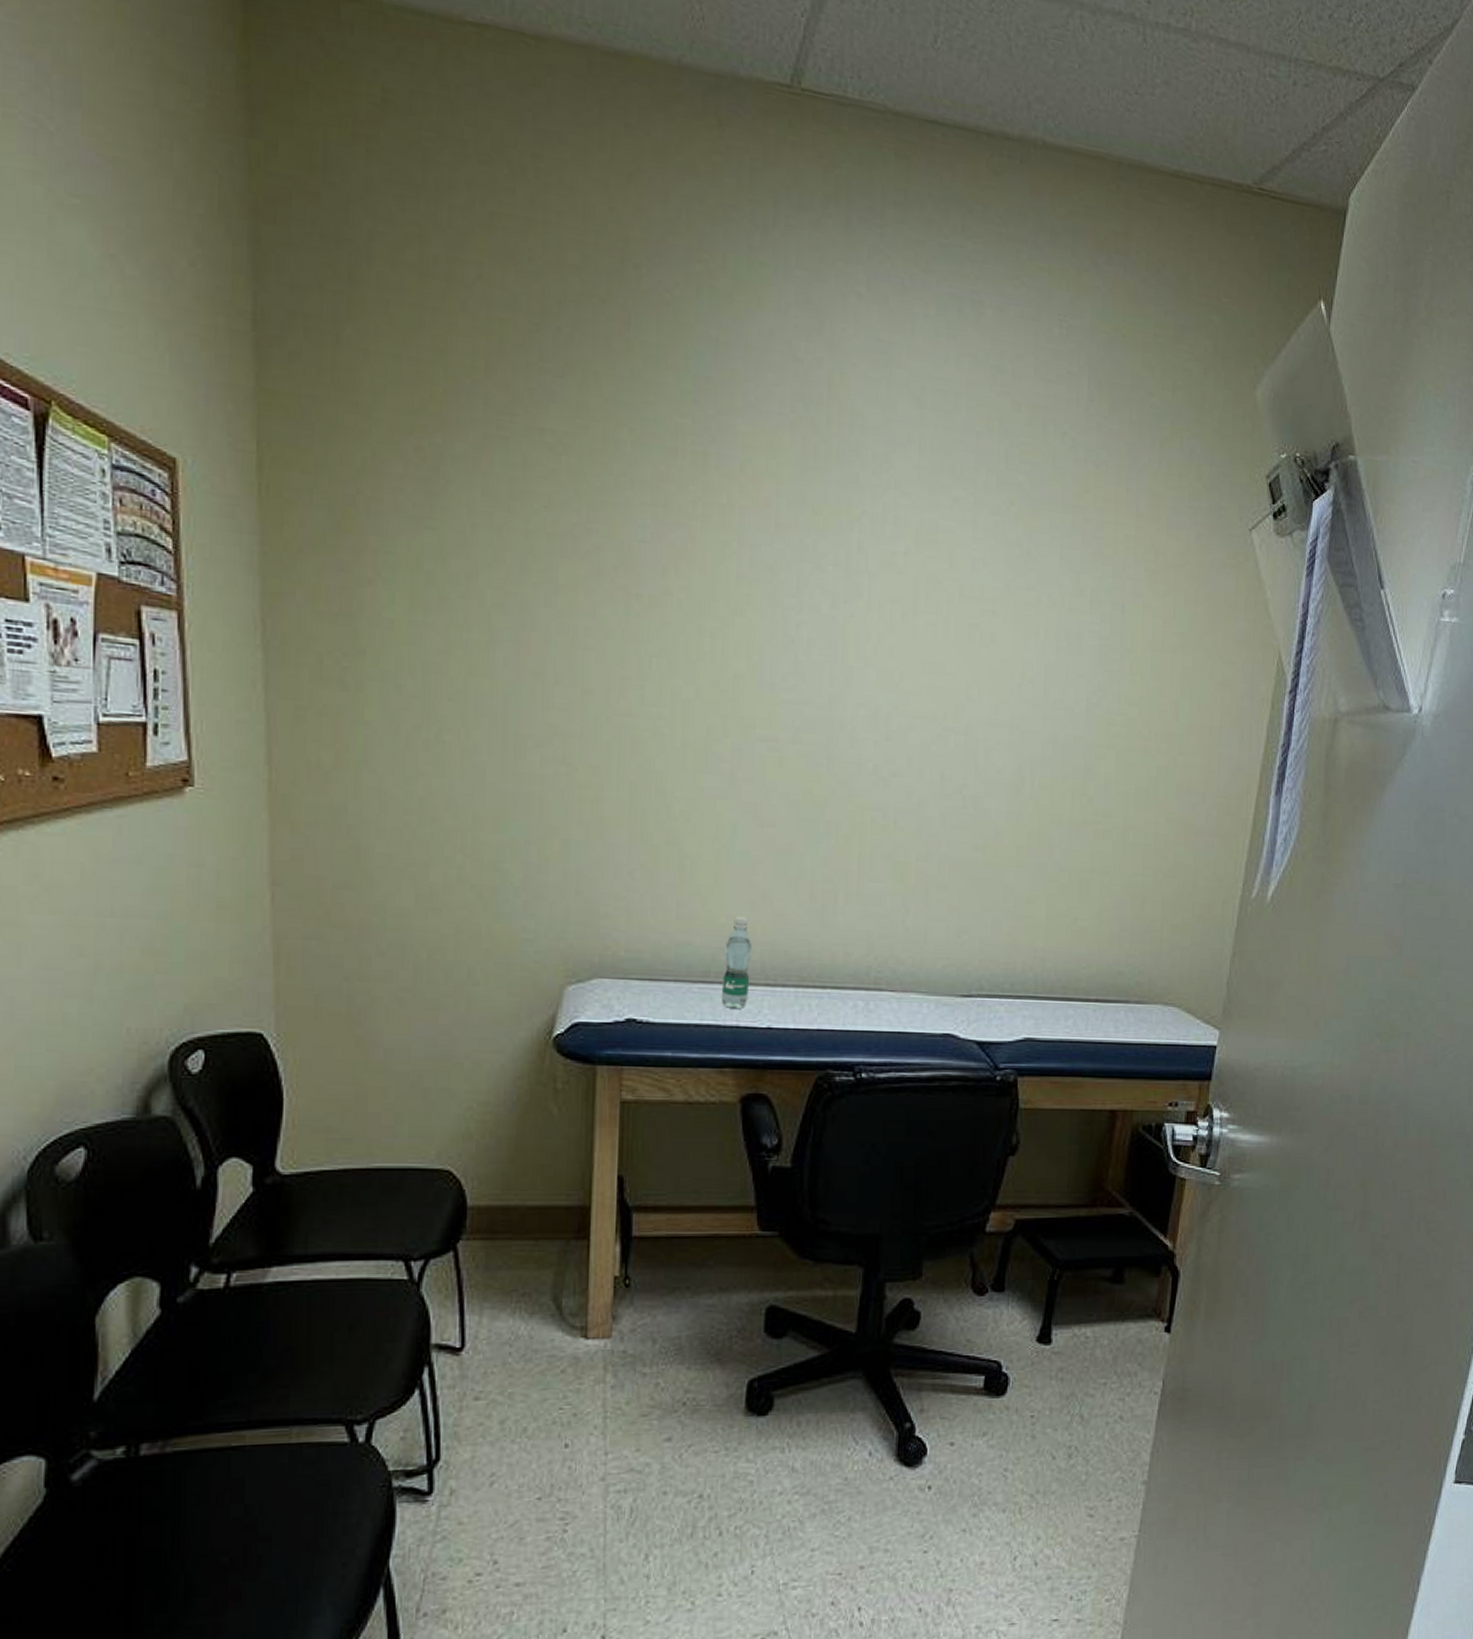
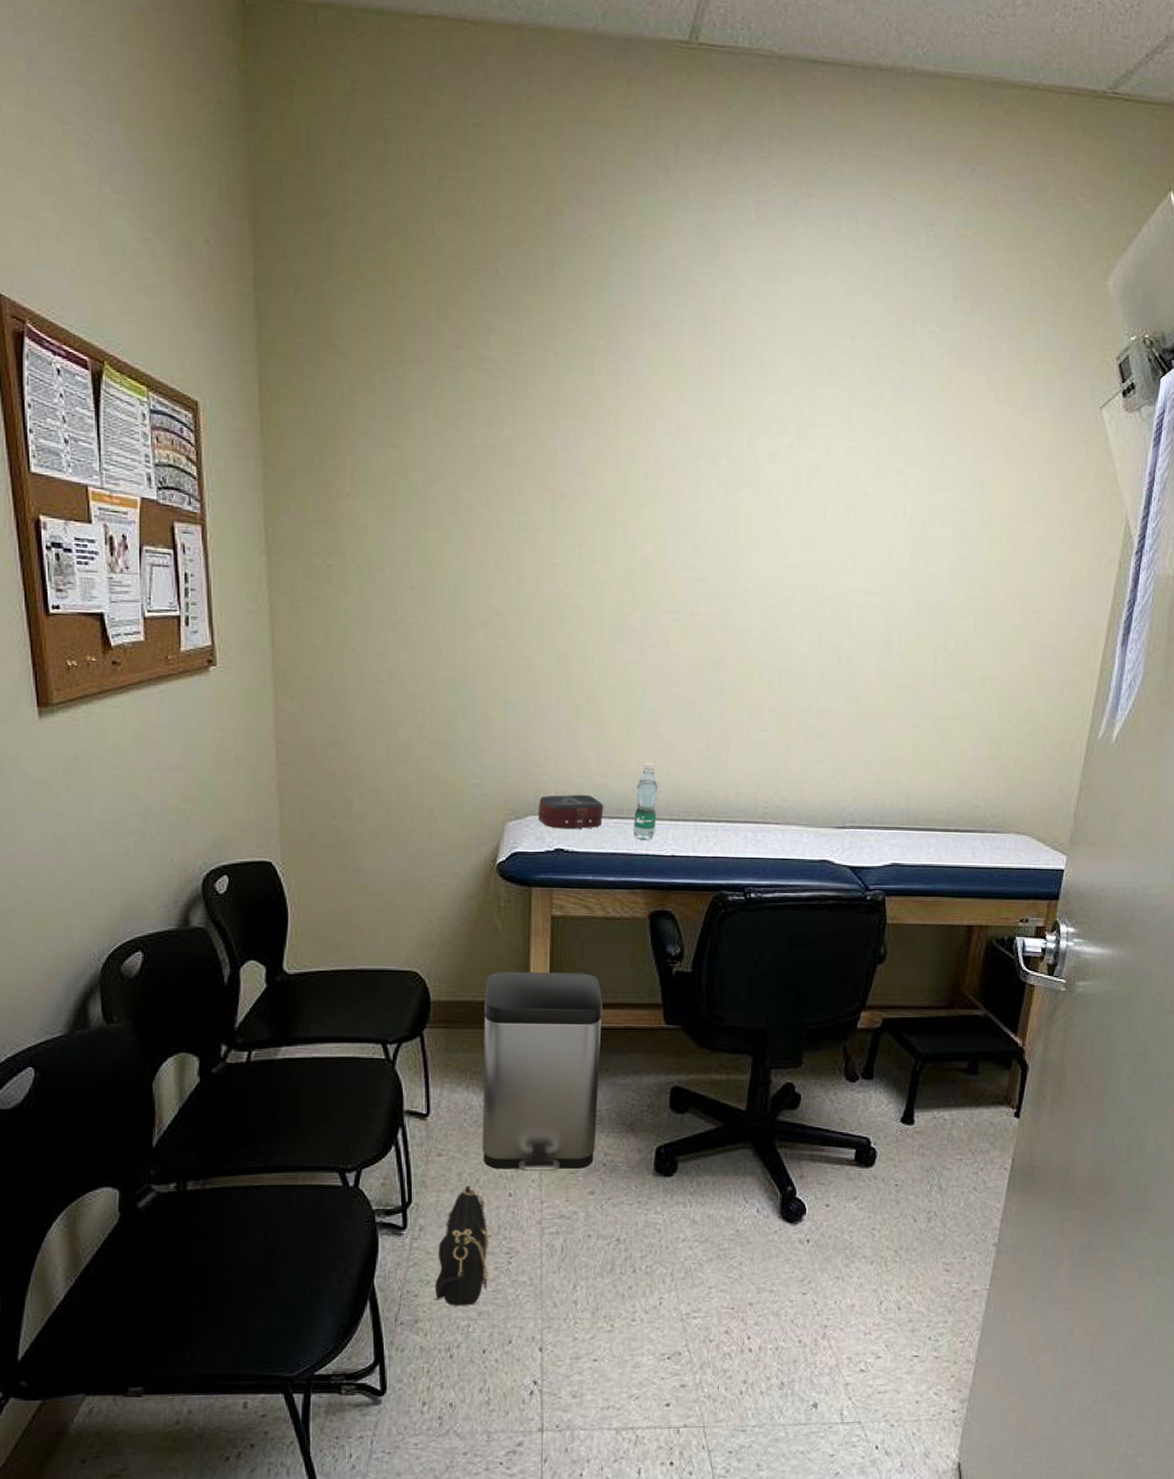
handbag: none [470,1436,539,1589] -> present [436,1186,489,1306]
pedal bin: none [531,1169,683,1416] -> present [482,972,603,1172]
first-aid kit: none [604,953,686,996] -> present [537,794,604,830]

